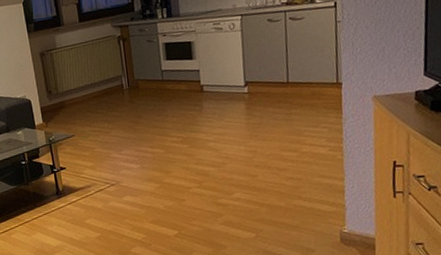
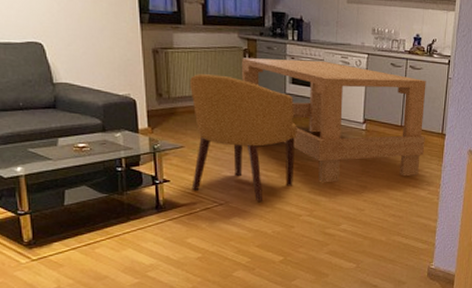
chair: none [73,64,179,178] -> present [190,74,297,201]
dining table: none [117,29,319,153] -> present [242,57,426,183]

